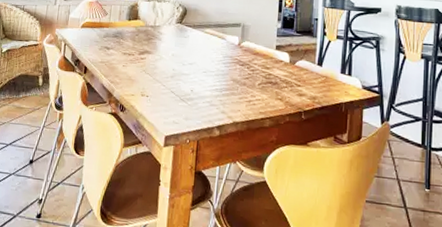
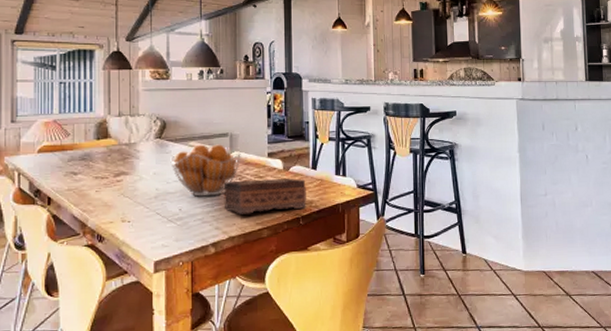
fruit basket: none [187,32,251,82] -> present [170,144,241,196]
tissue box: none [231,69,311,103] -> present [223,178,306,214]

